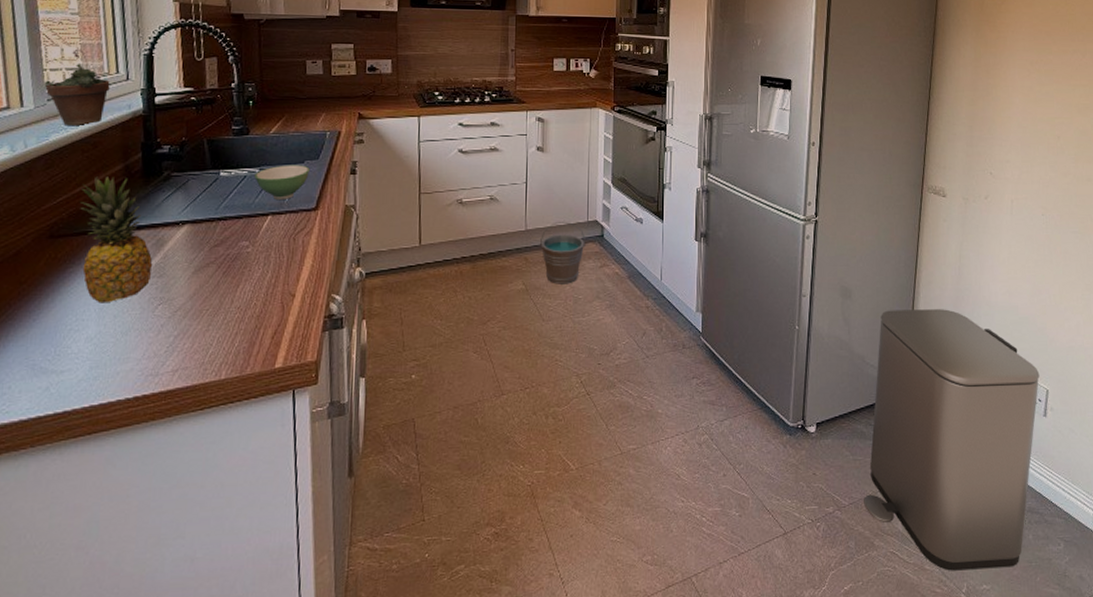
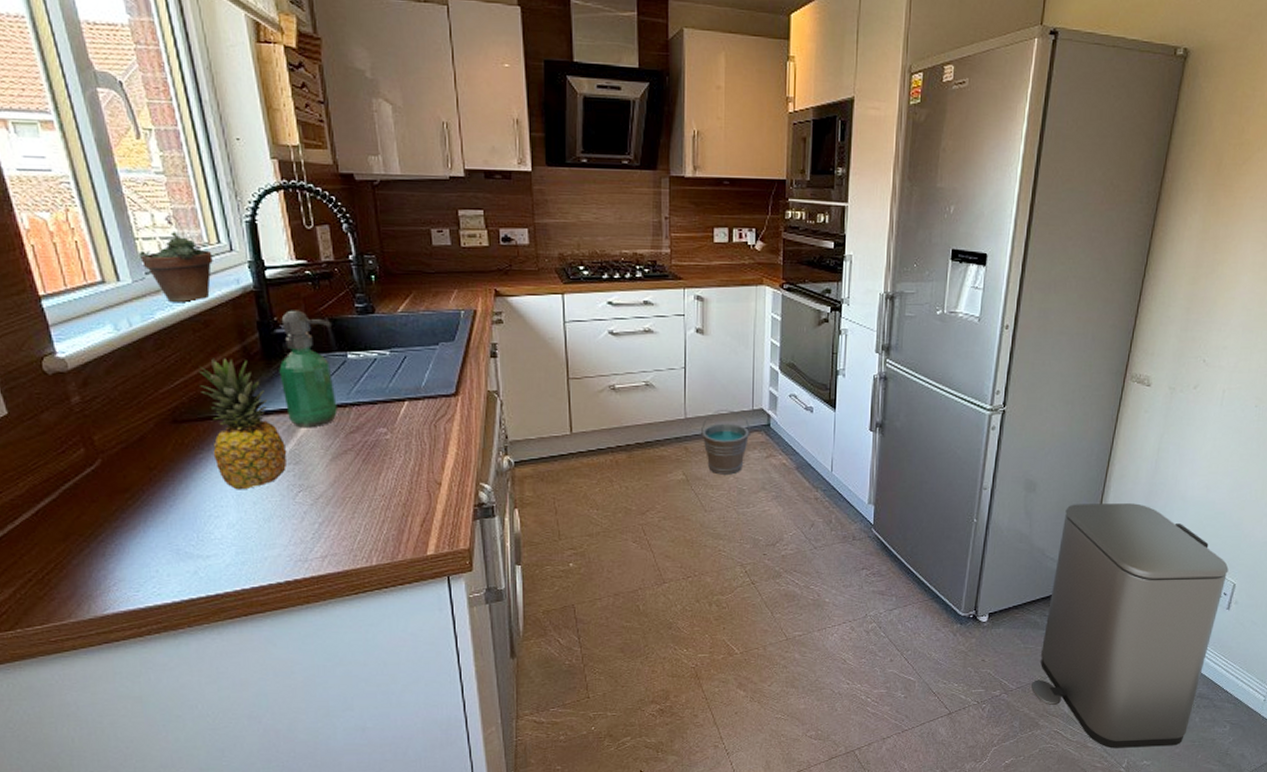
soap dispenser: none [155,132,209,242] -> present [279,310,337,428]
bowl: present [255,165,310,201] -> none [385,347,445,385]

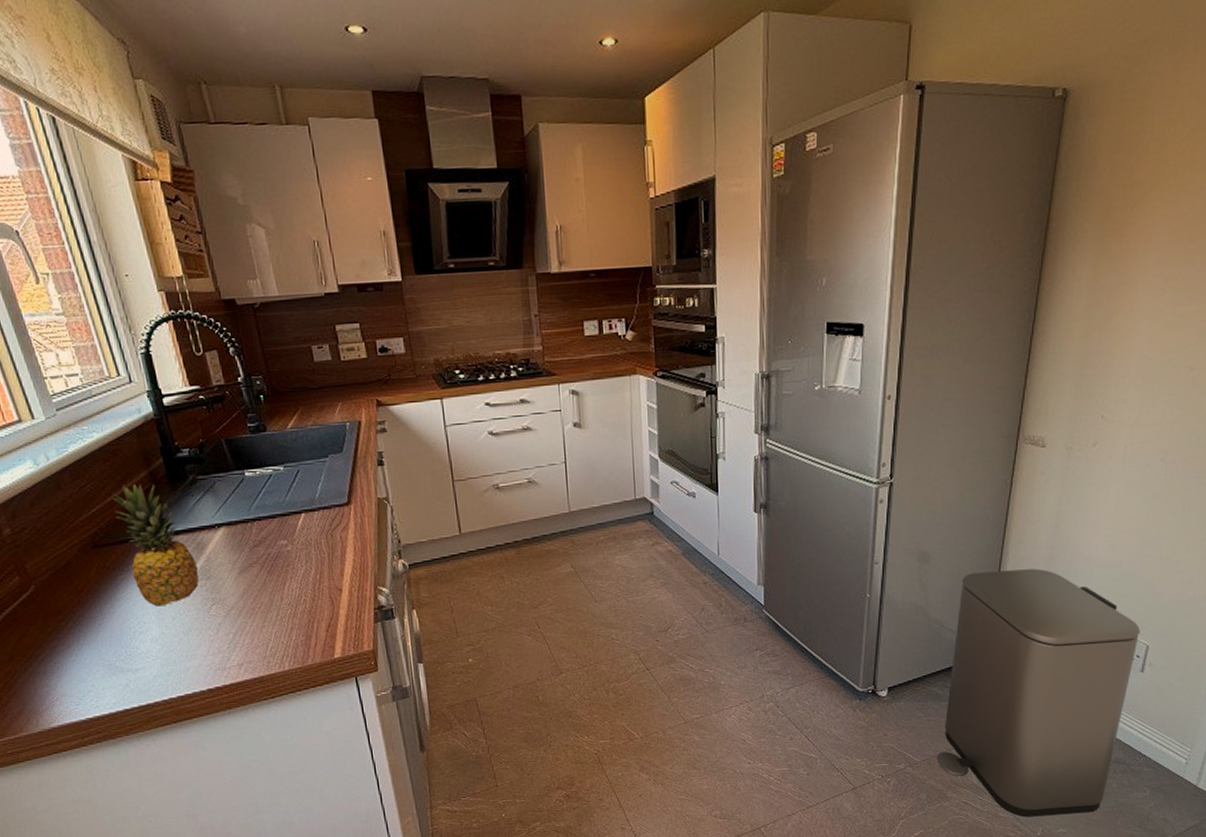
succulent plant: present [138,214,213,303] -> none [48,352,116,436]
soap dispenser: present [279,310,337,428] -> none [181,433,241,545]
bucket: present [701,409,750,475] -> none [586,500,635,565]

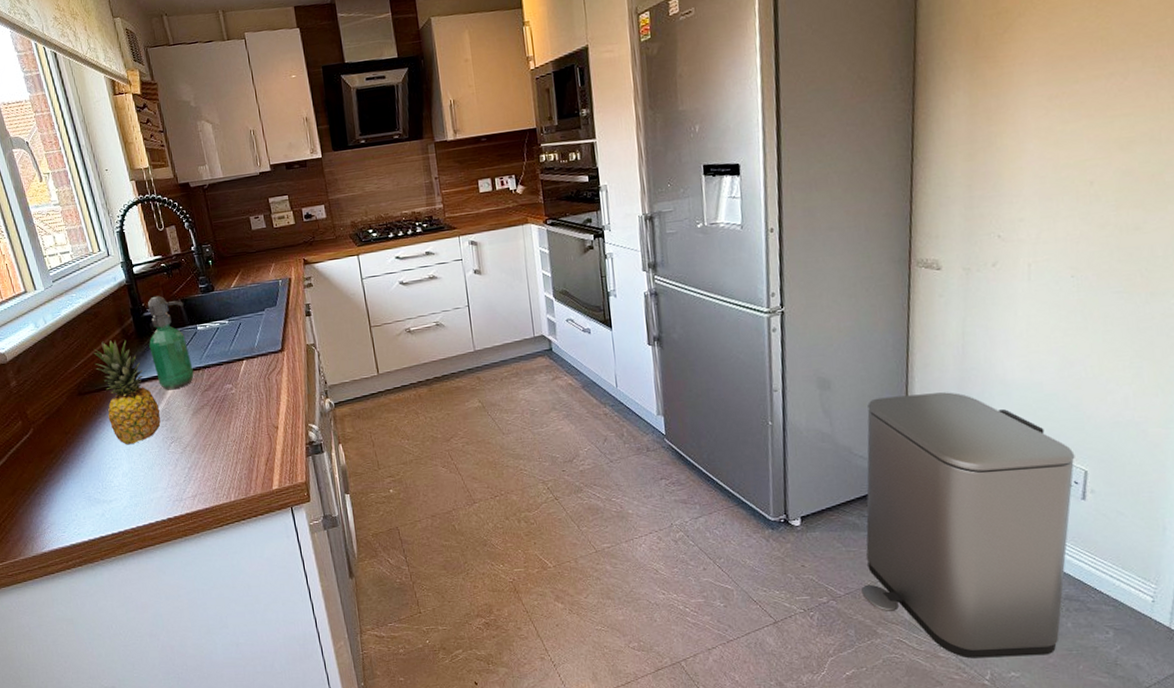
soap dispenser: none [181,433,241,545] -> present [147,295,194,391]

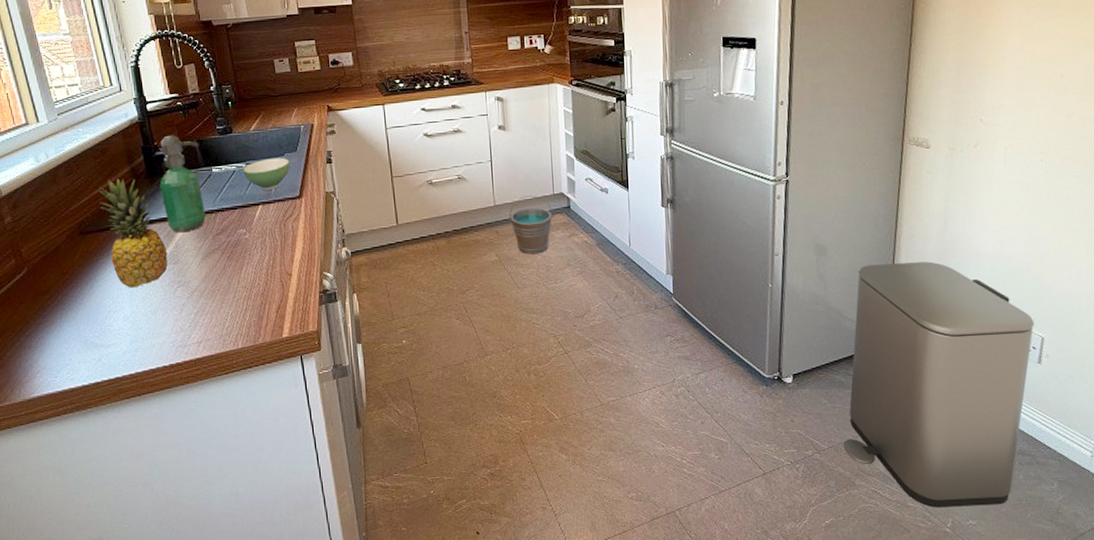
bowl: none [225,312,271,346] -> present [242,157,290,191]
bucket: none [490,338,535,400] -> present [509,195,553,255]

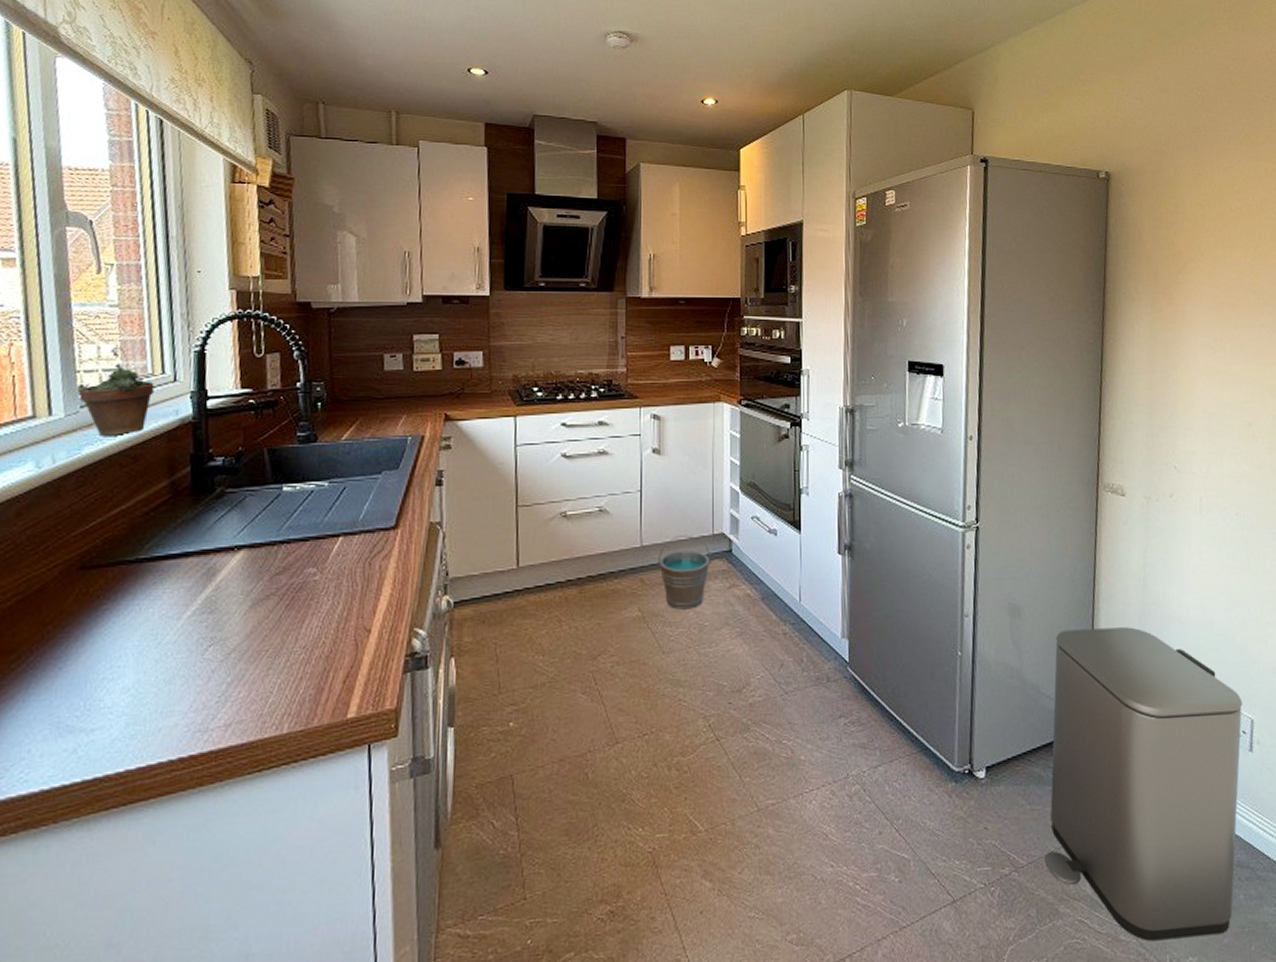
succulent plant: none [52,66,107,137] -> present [76,346,155,437]
fruit: present [98,179,168,288] -> none [116,495,203,646]
soap dispenser: present [159,135,206,233] -> none [206,441,270,571]
bowl: present [242,157,290,191] -> none [323,476,388,519]

